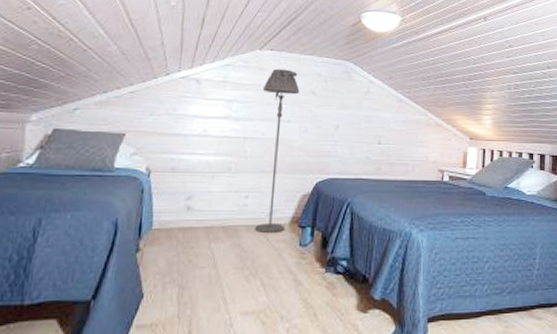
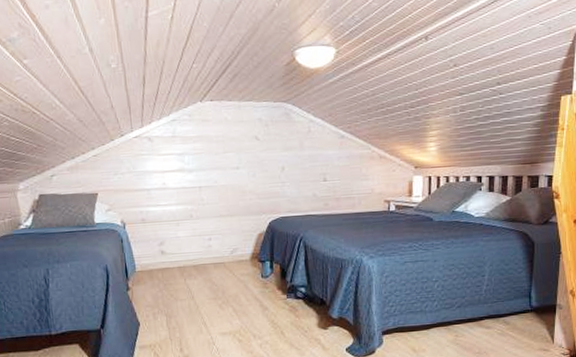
floor lamp: present [255,68,300,234] -> none [208,117,247,269]

